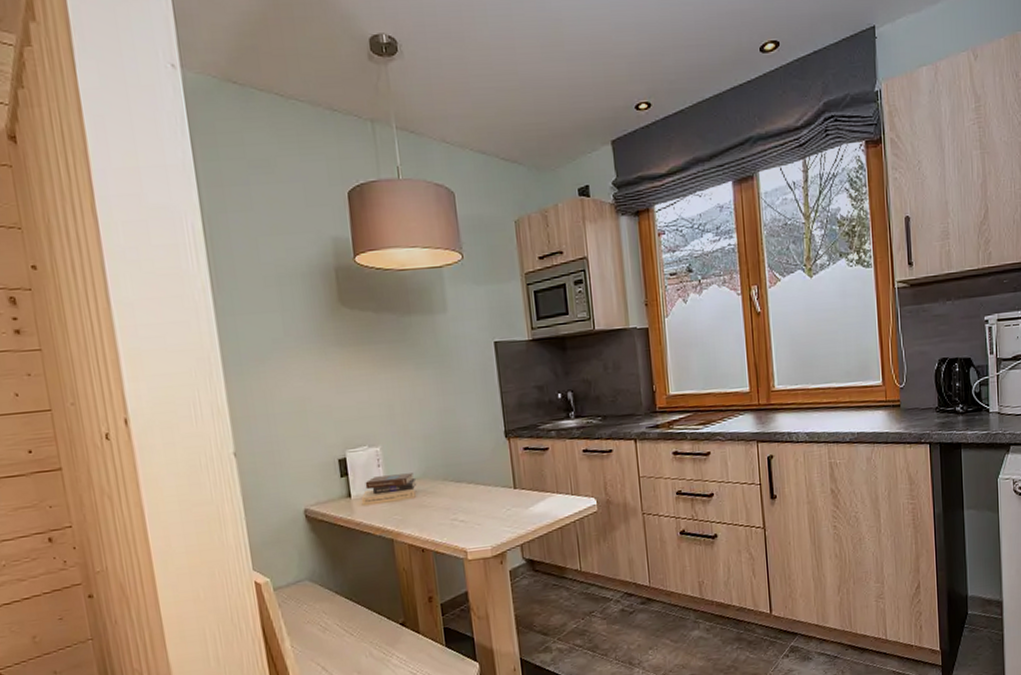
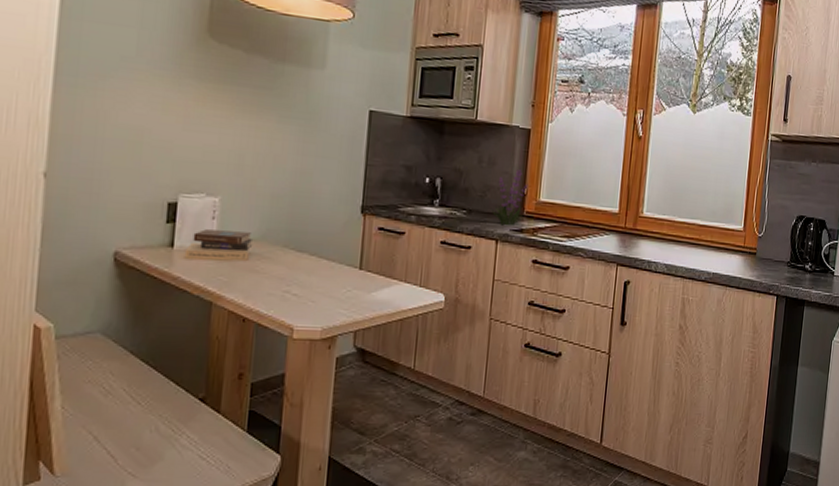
plant: none [624,369,659,425] -> present [491,170,528,227]

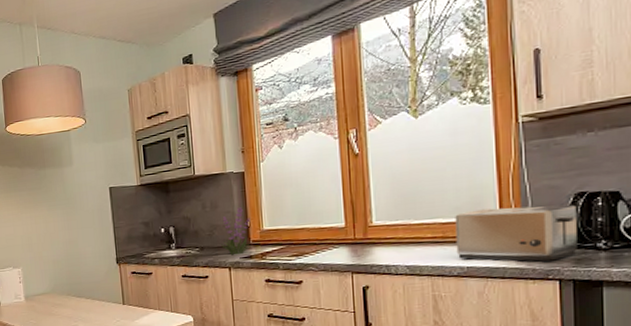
books: present [184,229,253,261] -> none [7,289,48,312]
toaster: none [707,217,797,277] -> present [455,204,577,262]

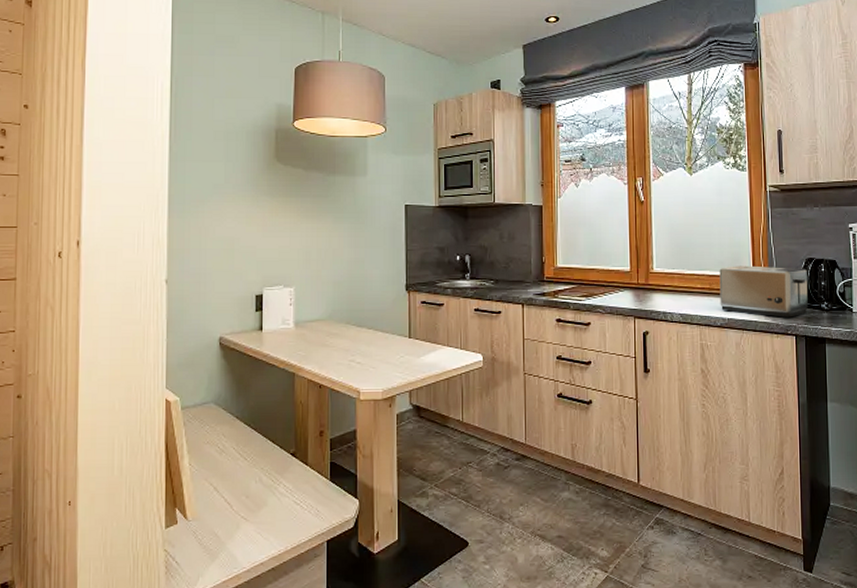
plant: present [220,207,252,256] -> none [515,241,546,291]

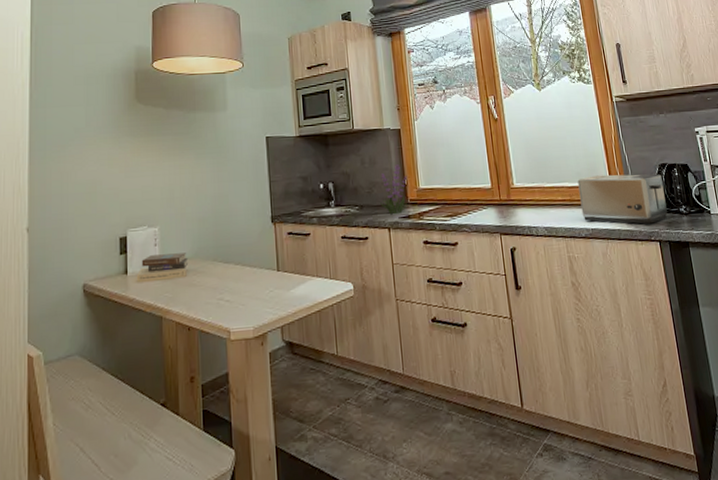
books: none [271,314,323,340] -> present [136,253,189,283]
plant: none [515,241,546,291] -> present [379,164,410,215]

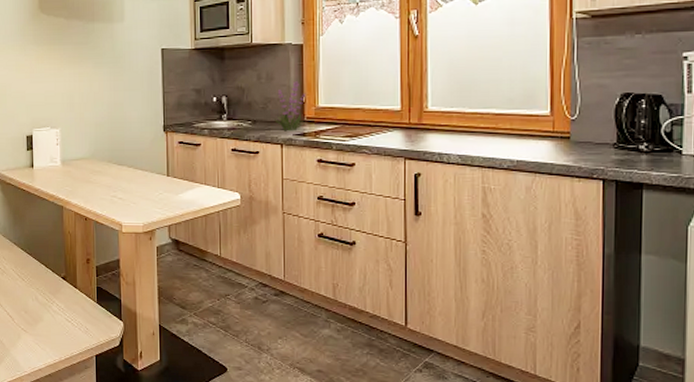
books: present [136,253,189,283] -> none [41,153,86,176]
toaster: present [577,173,668,225] -> none [507,102,622,160]

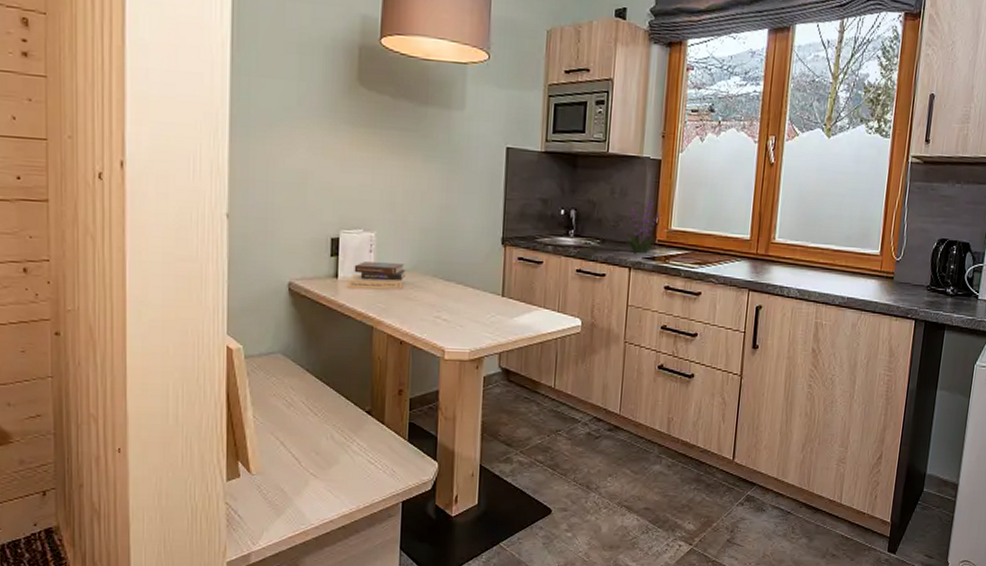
books: none [41,153,86,176] -> present [347,262,406,290]

